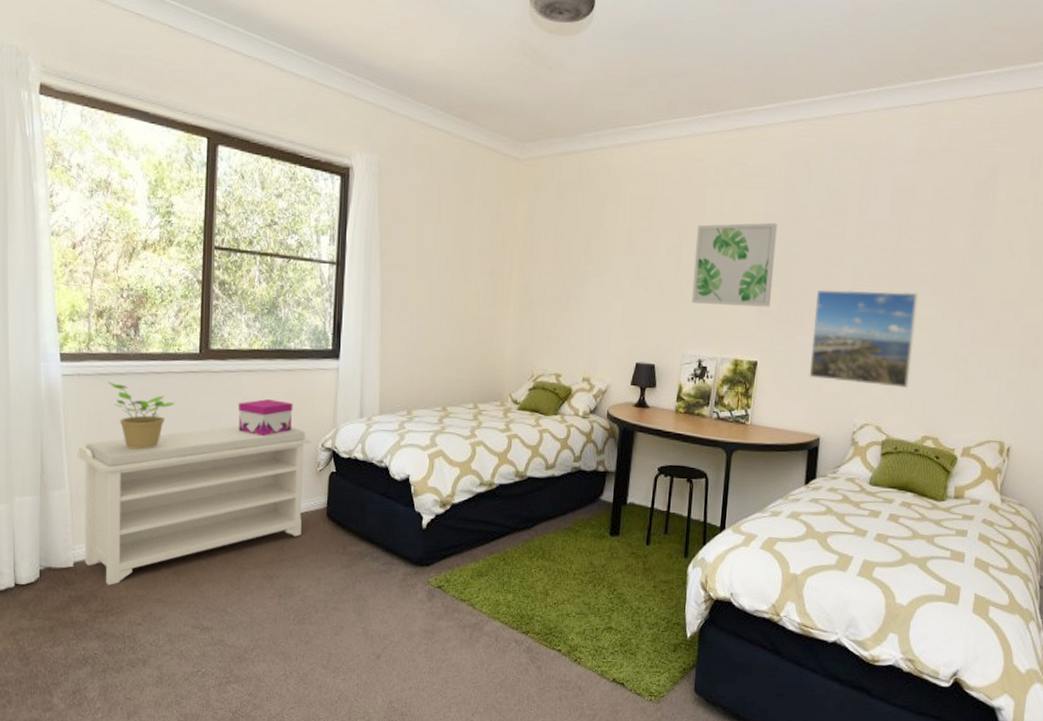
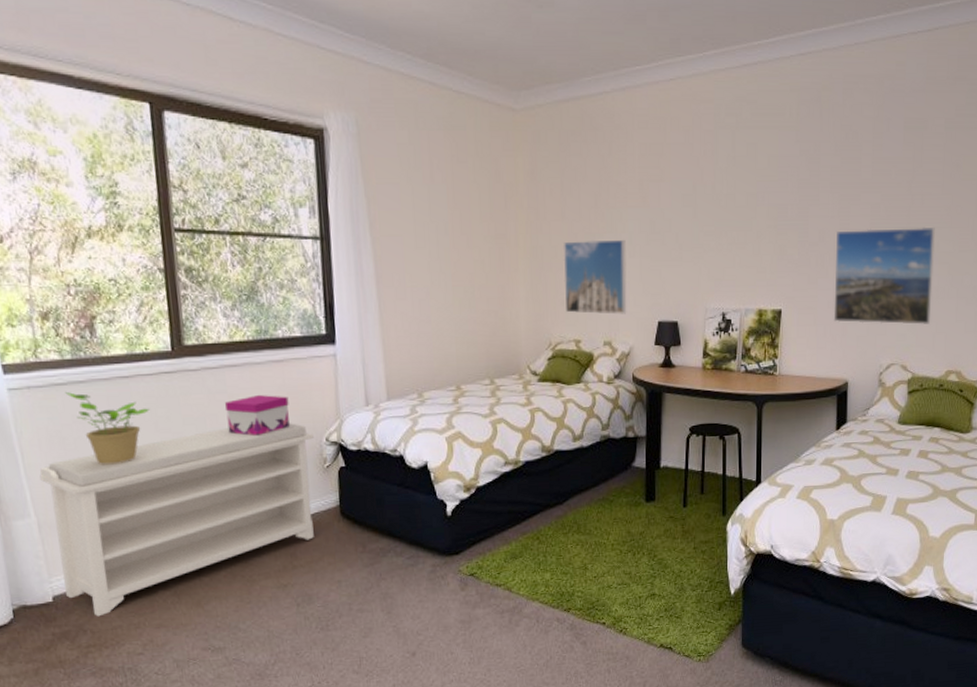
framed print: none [550,281,611,353] -> present [563,239,627,314]
wall art: present [691,222,778,307] -> none [710,163,793,254]

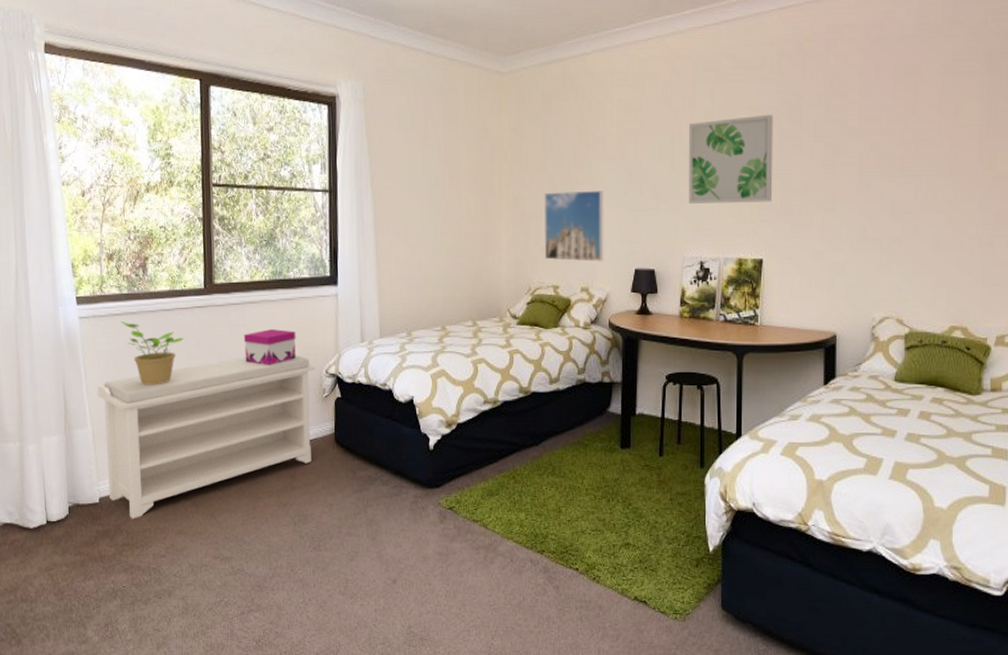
wall art: none [710,163,793,254] -> present [688,114,773,204]
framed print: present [833,226,935,325] -> none [819,174,932,276]

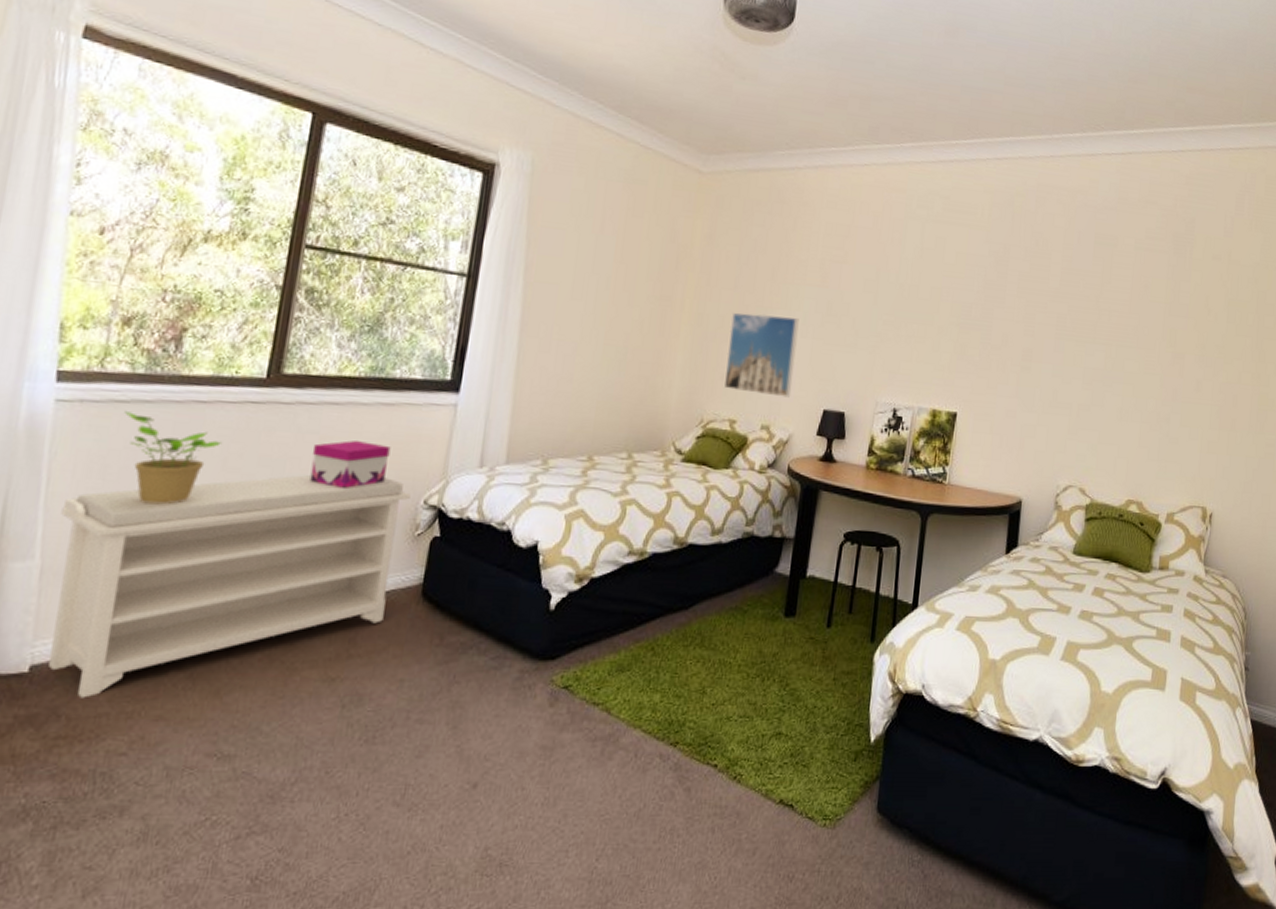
wall art: present [688,114,773,204] -> none [887,259,981,353]

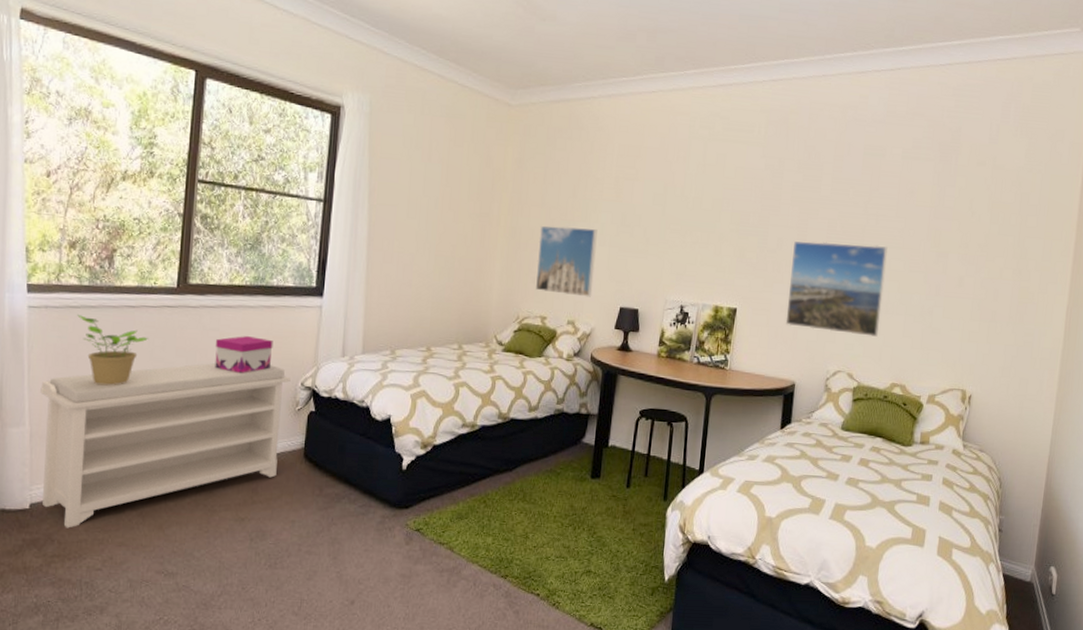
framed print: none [1011,336,1121,447] -> present [785,240,888,337]

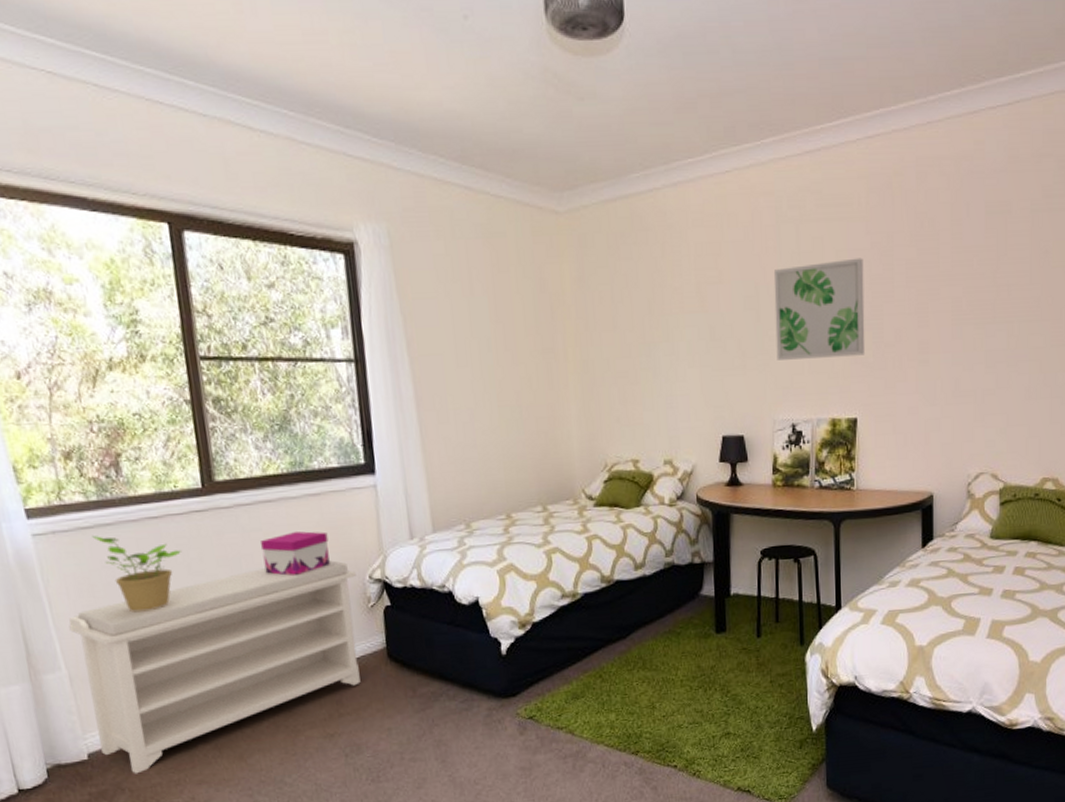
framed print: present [536,225,598,297] -> none [615,349,688,431]
wall art: none [675,175,758,256] -> present [773,258,866,360]
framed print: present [785,240,888,337] -> none [914,320,1024,430]

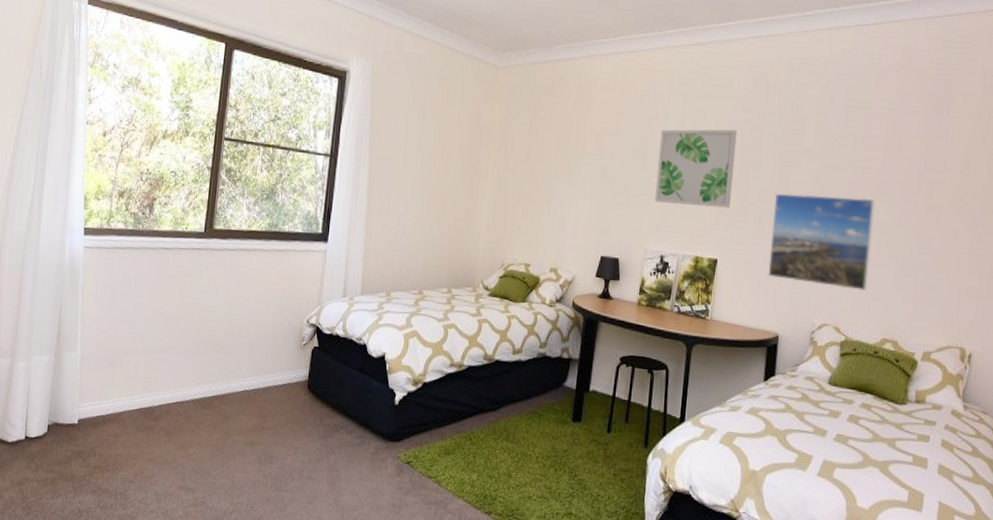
bench: present [69,560,361,774] -> none [88,300,298,443]
potted plant: present [92,536,181,612] -> none [122,255,179,318]
decorative box: present [261,531,330,576] -> none [233,276,284,310]
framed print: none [914,320,1024,430] -> present [768,193,875,291]

